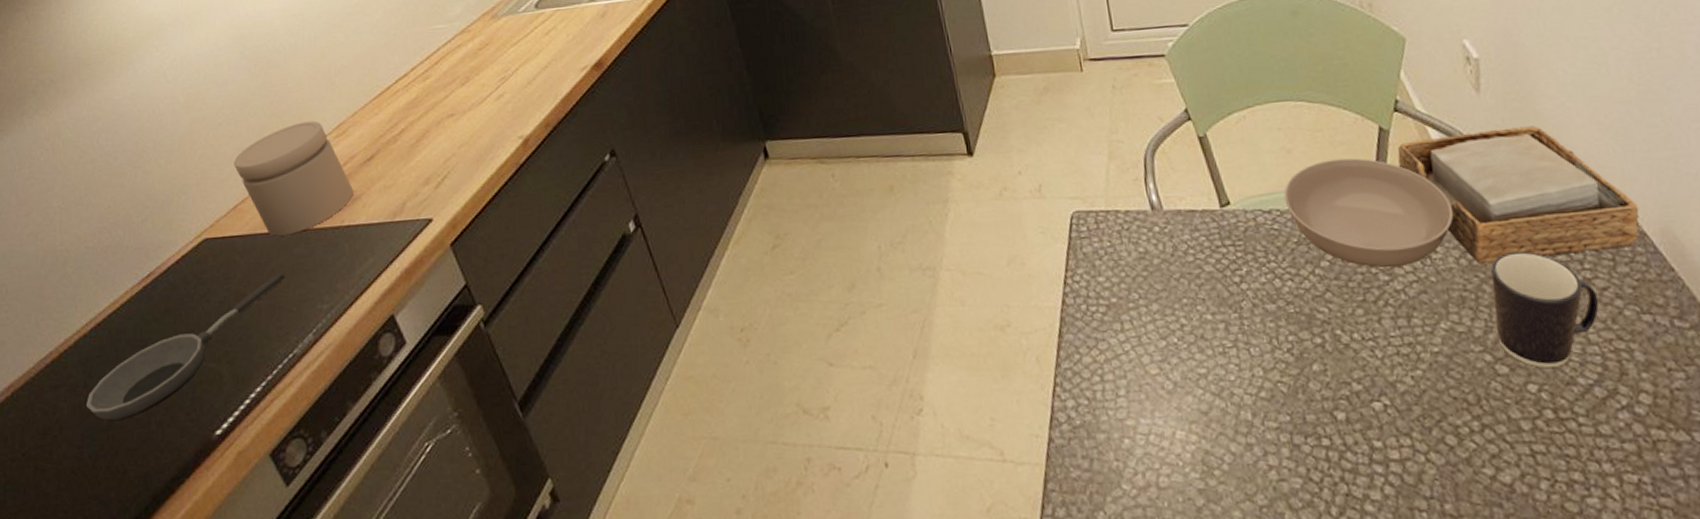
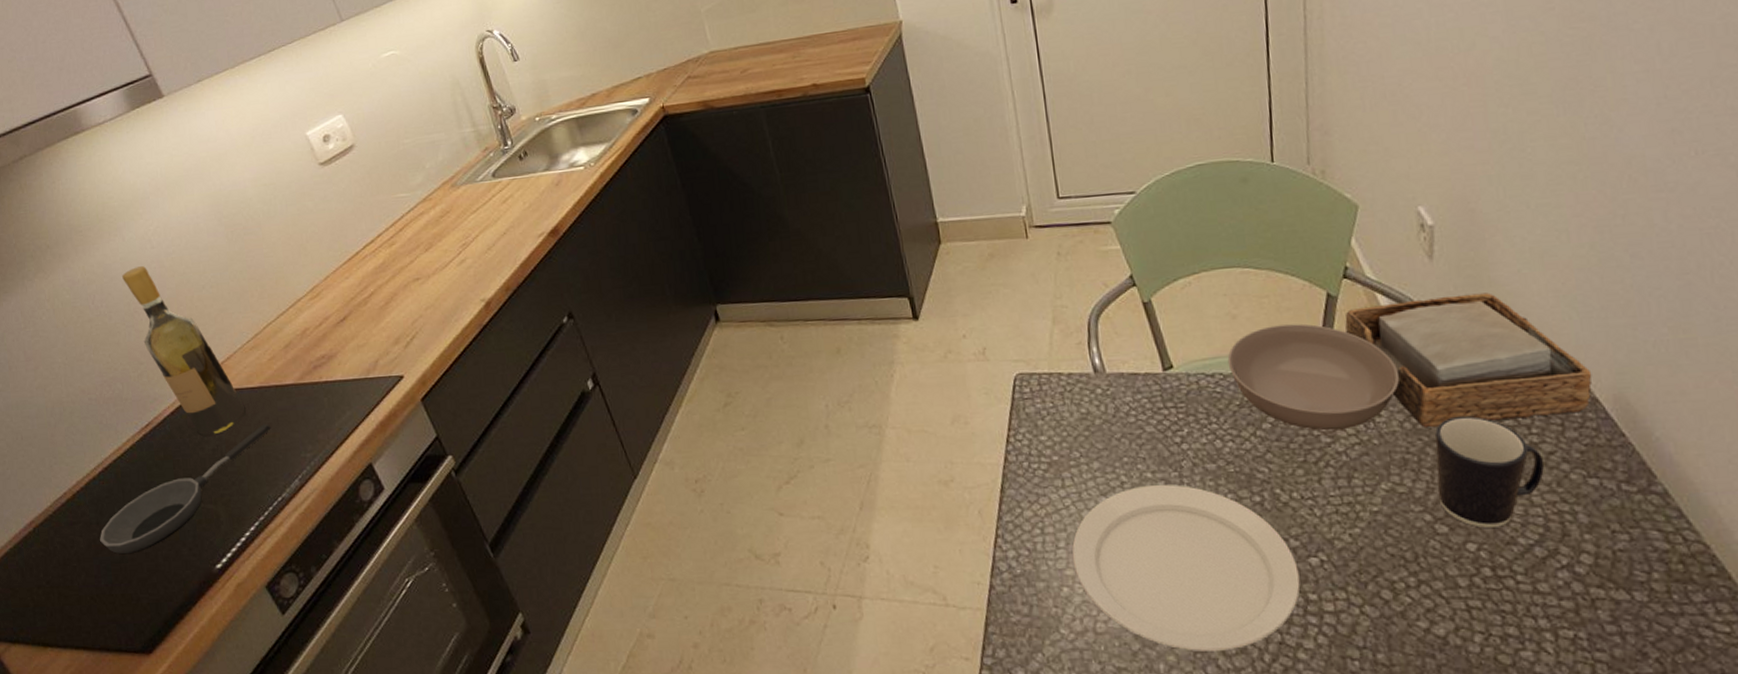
bottle: none [132,101,260,288] -> present [122,265,247,437]
jar: present [234,120,354,237] -> none [218,284,330,391]
plate: none [1132,326,1365,506] -> present [1071,484,1301,651]

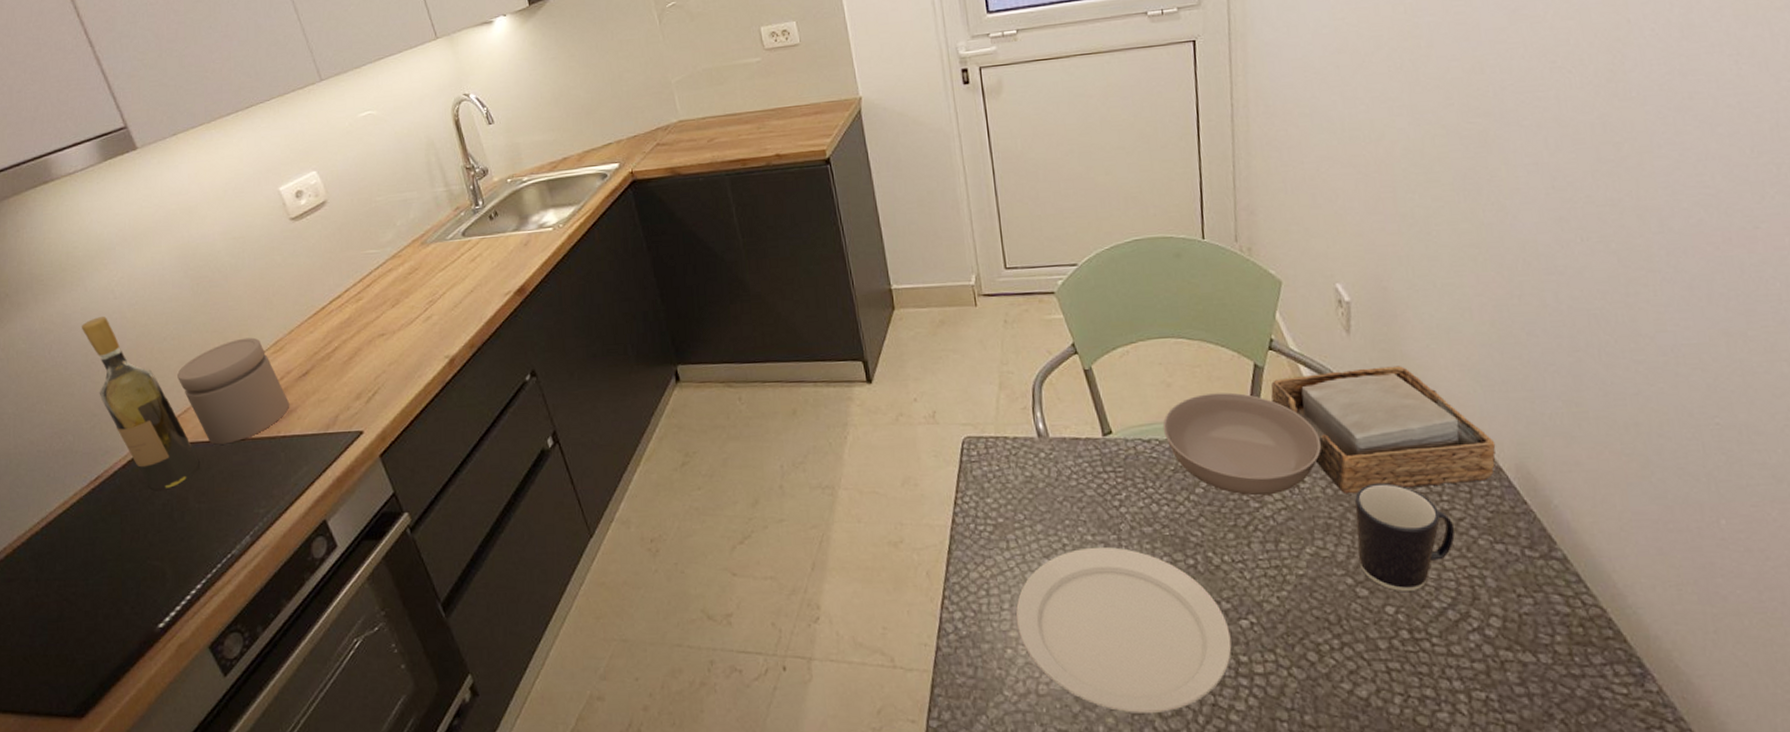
frying pan: present [100,424,271,554] -> none [38,478,225,612]
jar: none [218,284,330,391] -> present [177,337,290,445]

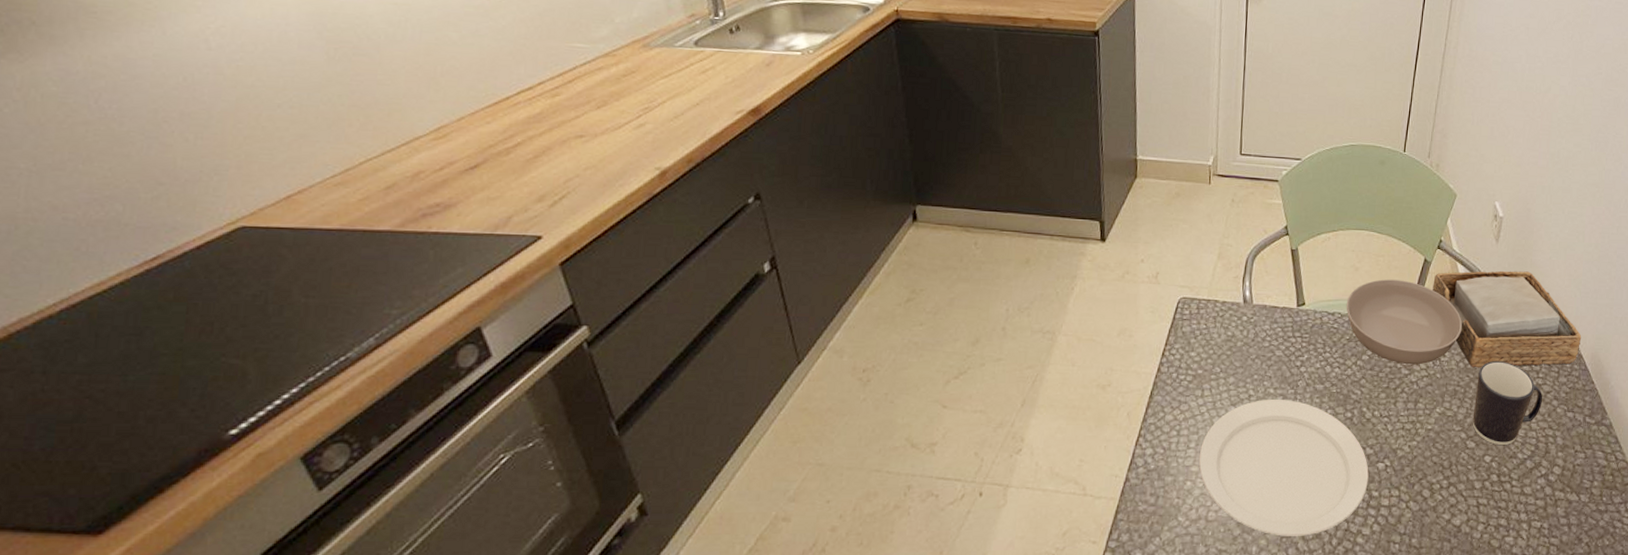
bottle: present [82,316,201,492] -> none [152,67,315,280]
jar: present [177,337,290,445] -> none [292,118,449,235]

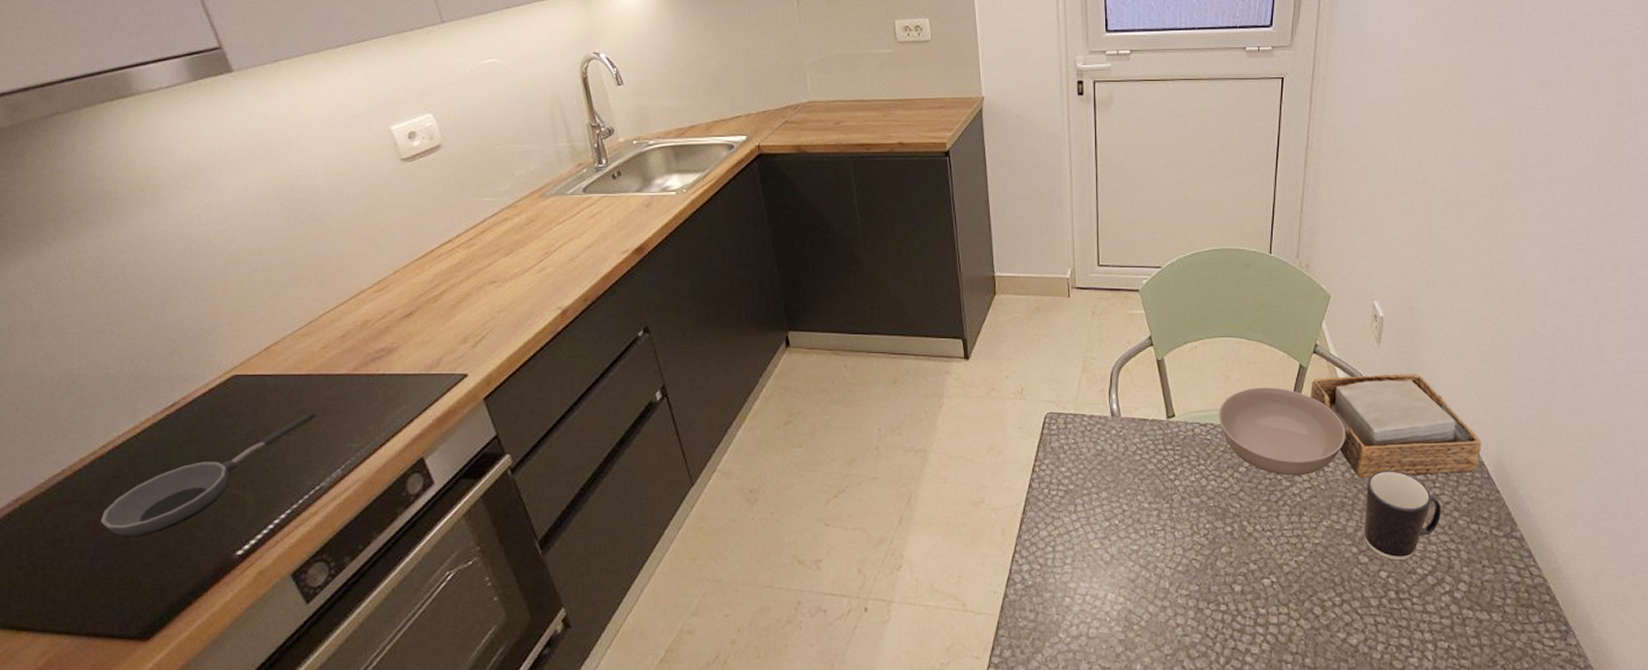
frying pan: none [44,272,347,411] -> present [101,412,316,536]
plate: present [1198,398,1369,536] -> none [1076,513,1254,654]

